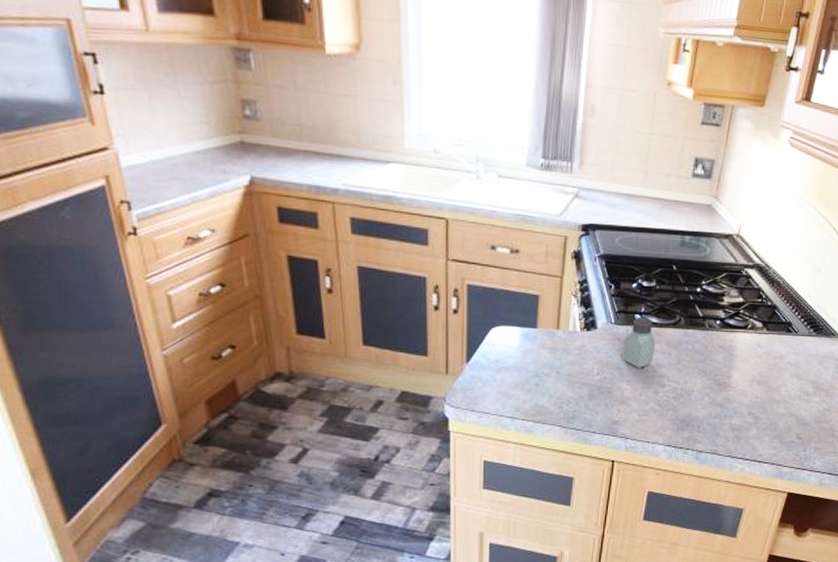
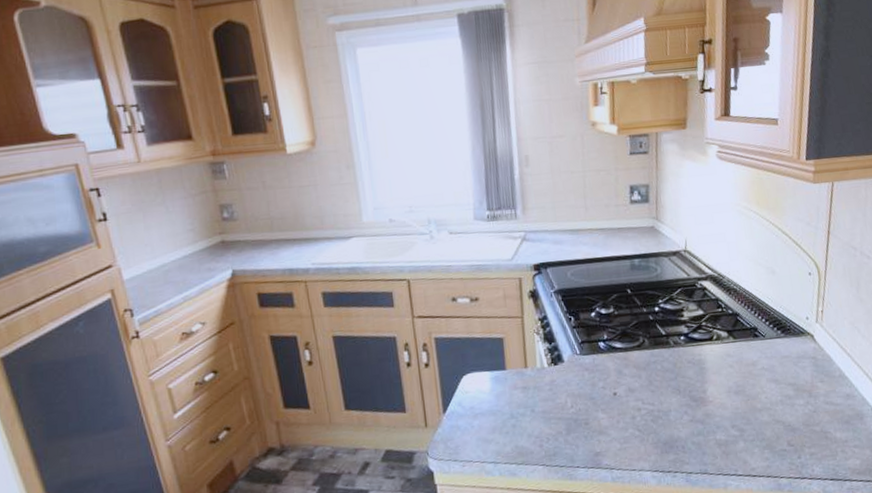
saltshaker: present [622,317,656,368] -> none [592,344,625,395]

